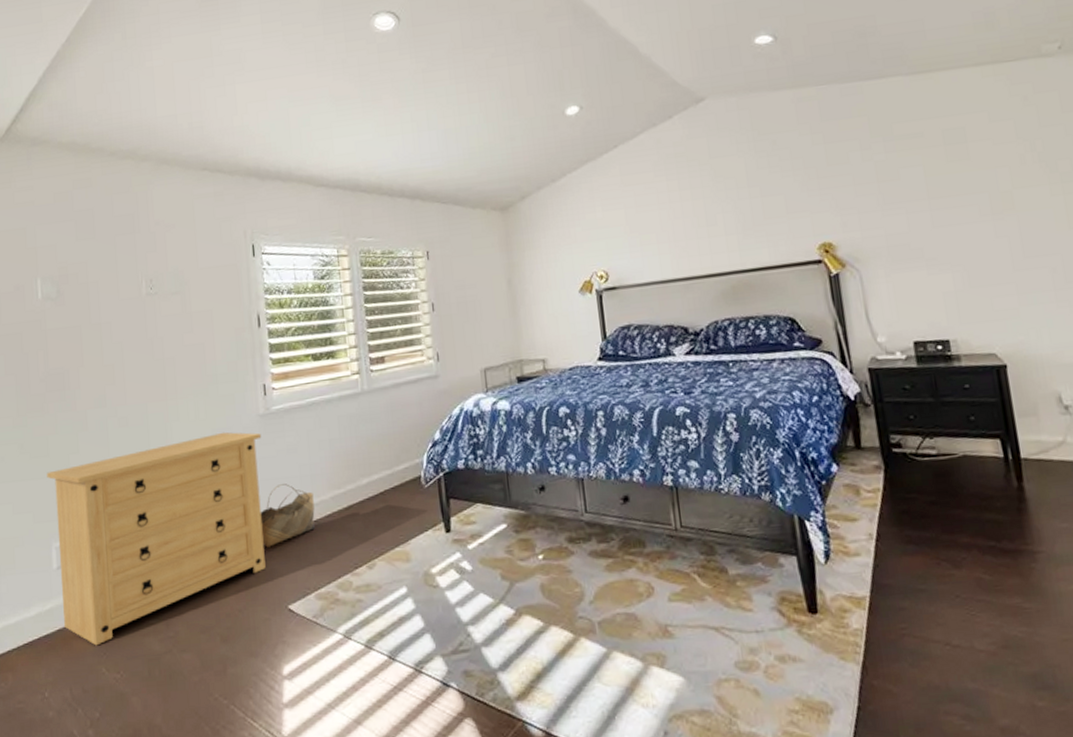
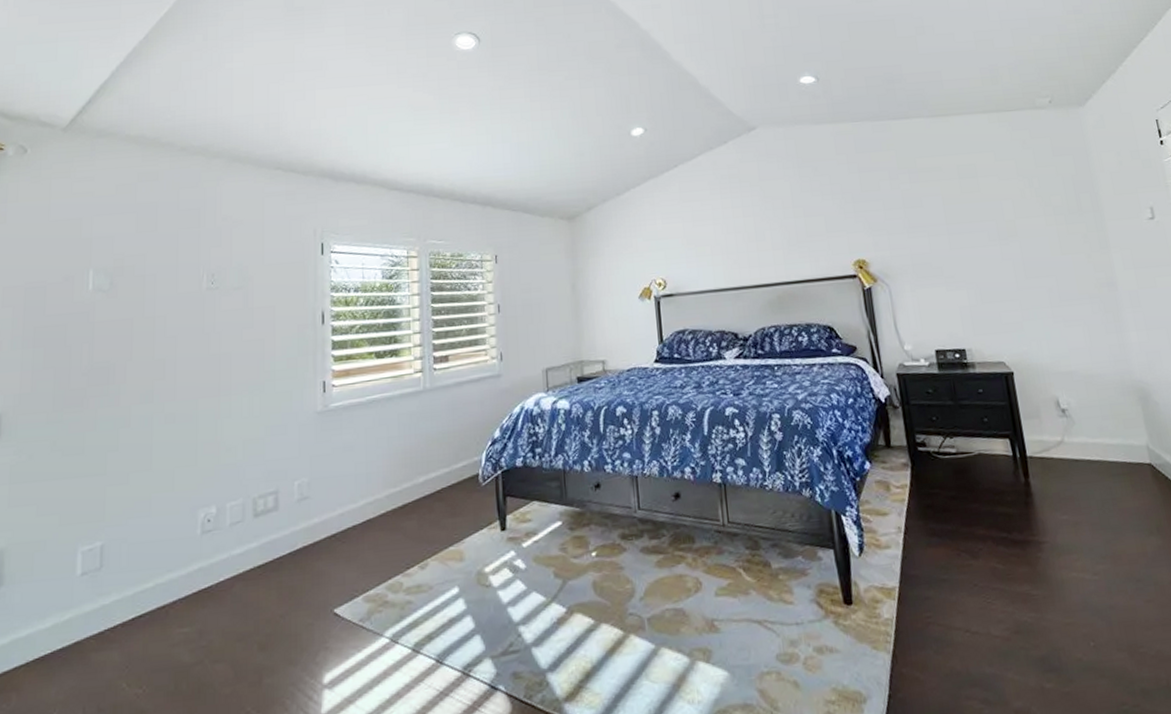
dresser: present [47,432,266,646] -> none [79,429,318,659]
basket: present [260,484,315,548] -> none [310,482,368,549]

